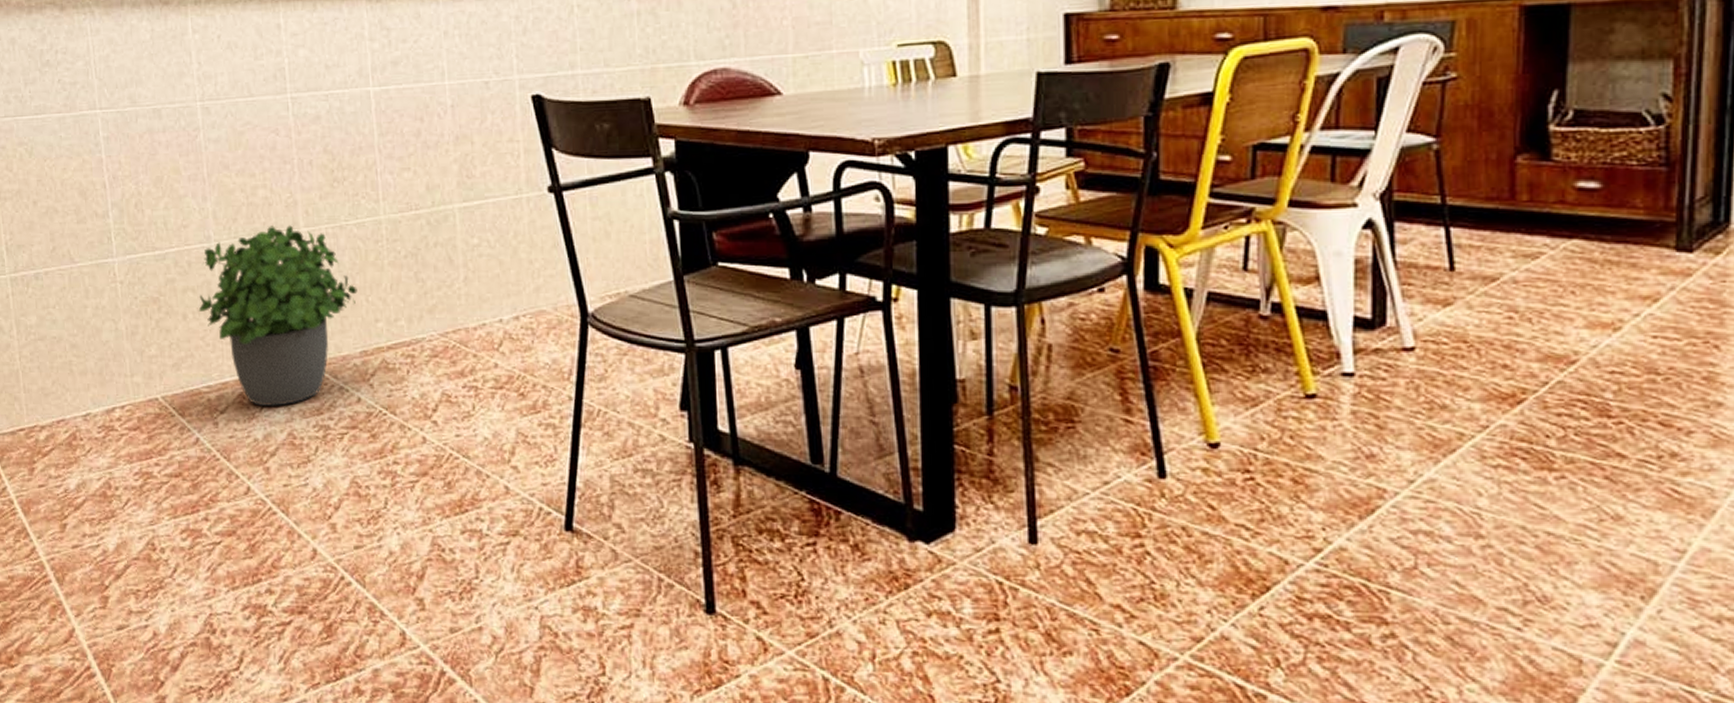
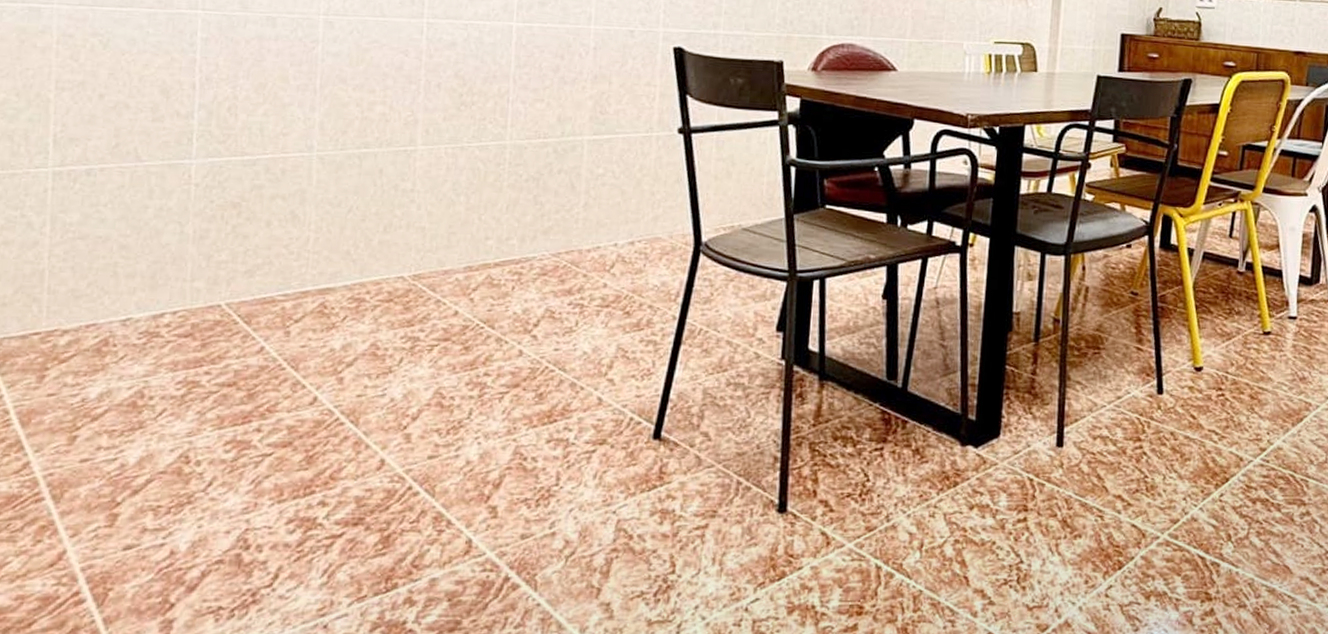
potted plant: present [198,225,358,406] -> none [286,141,471,317]

